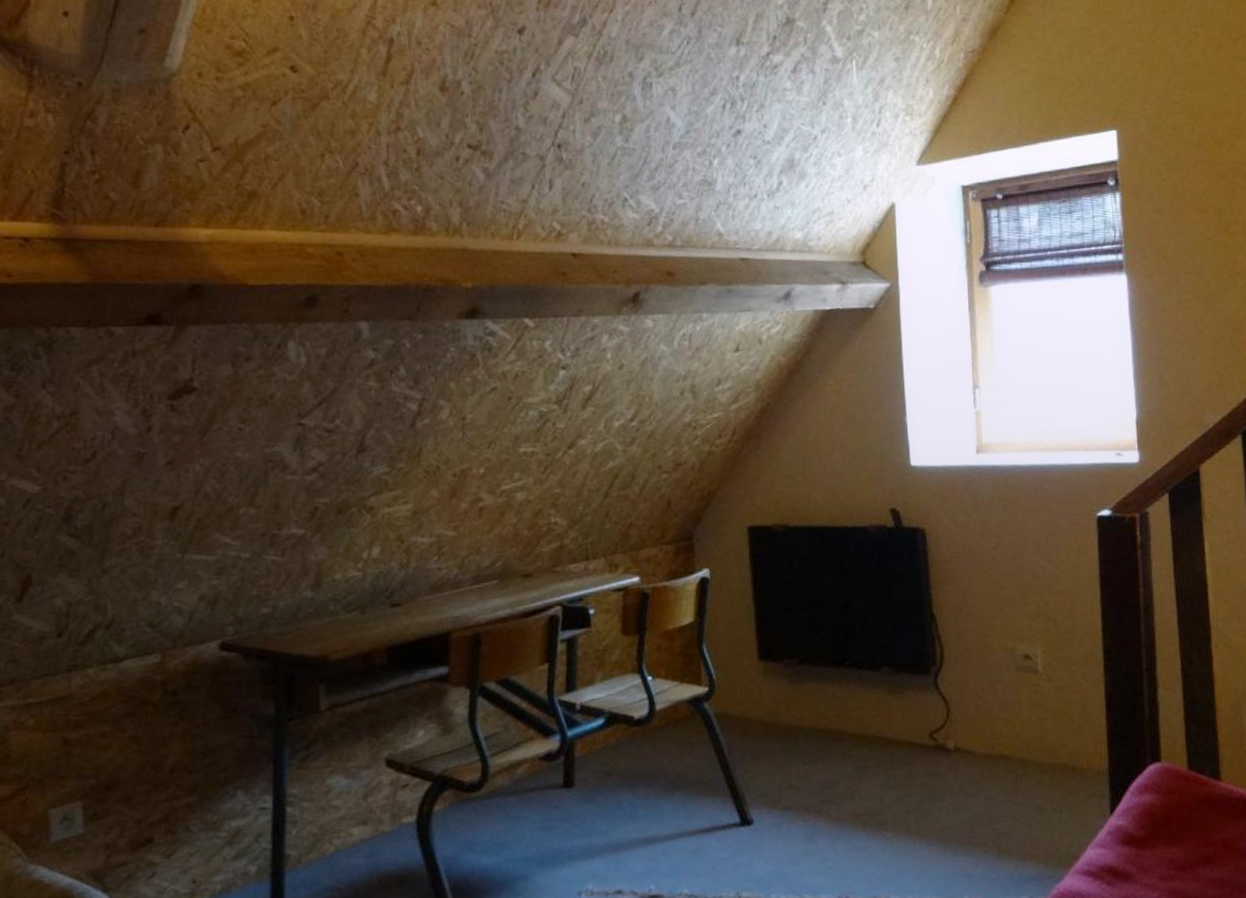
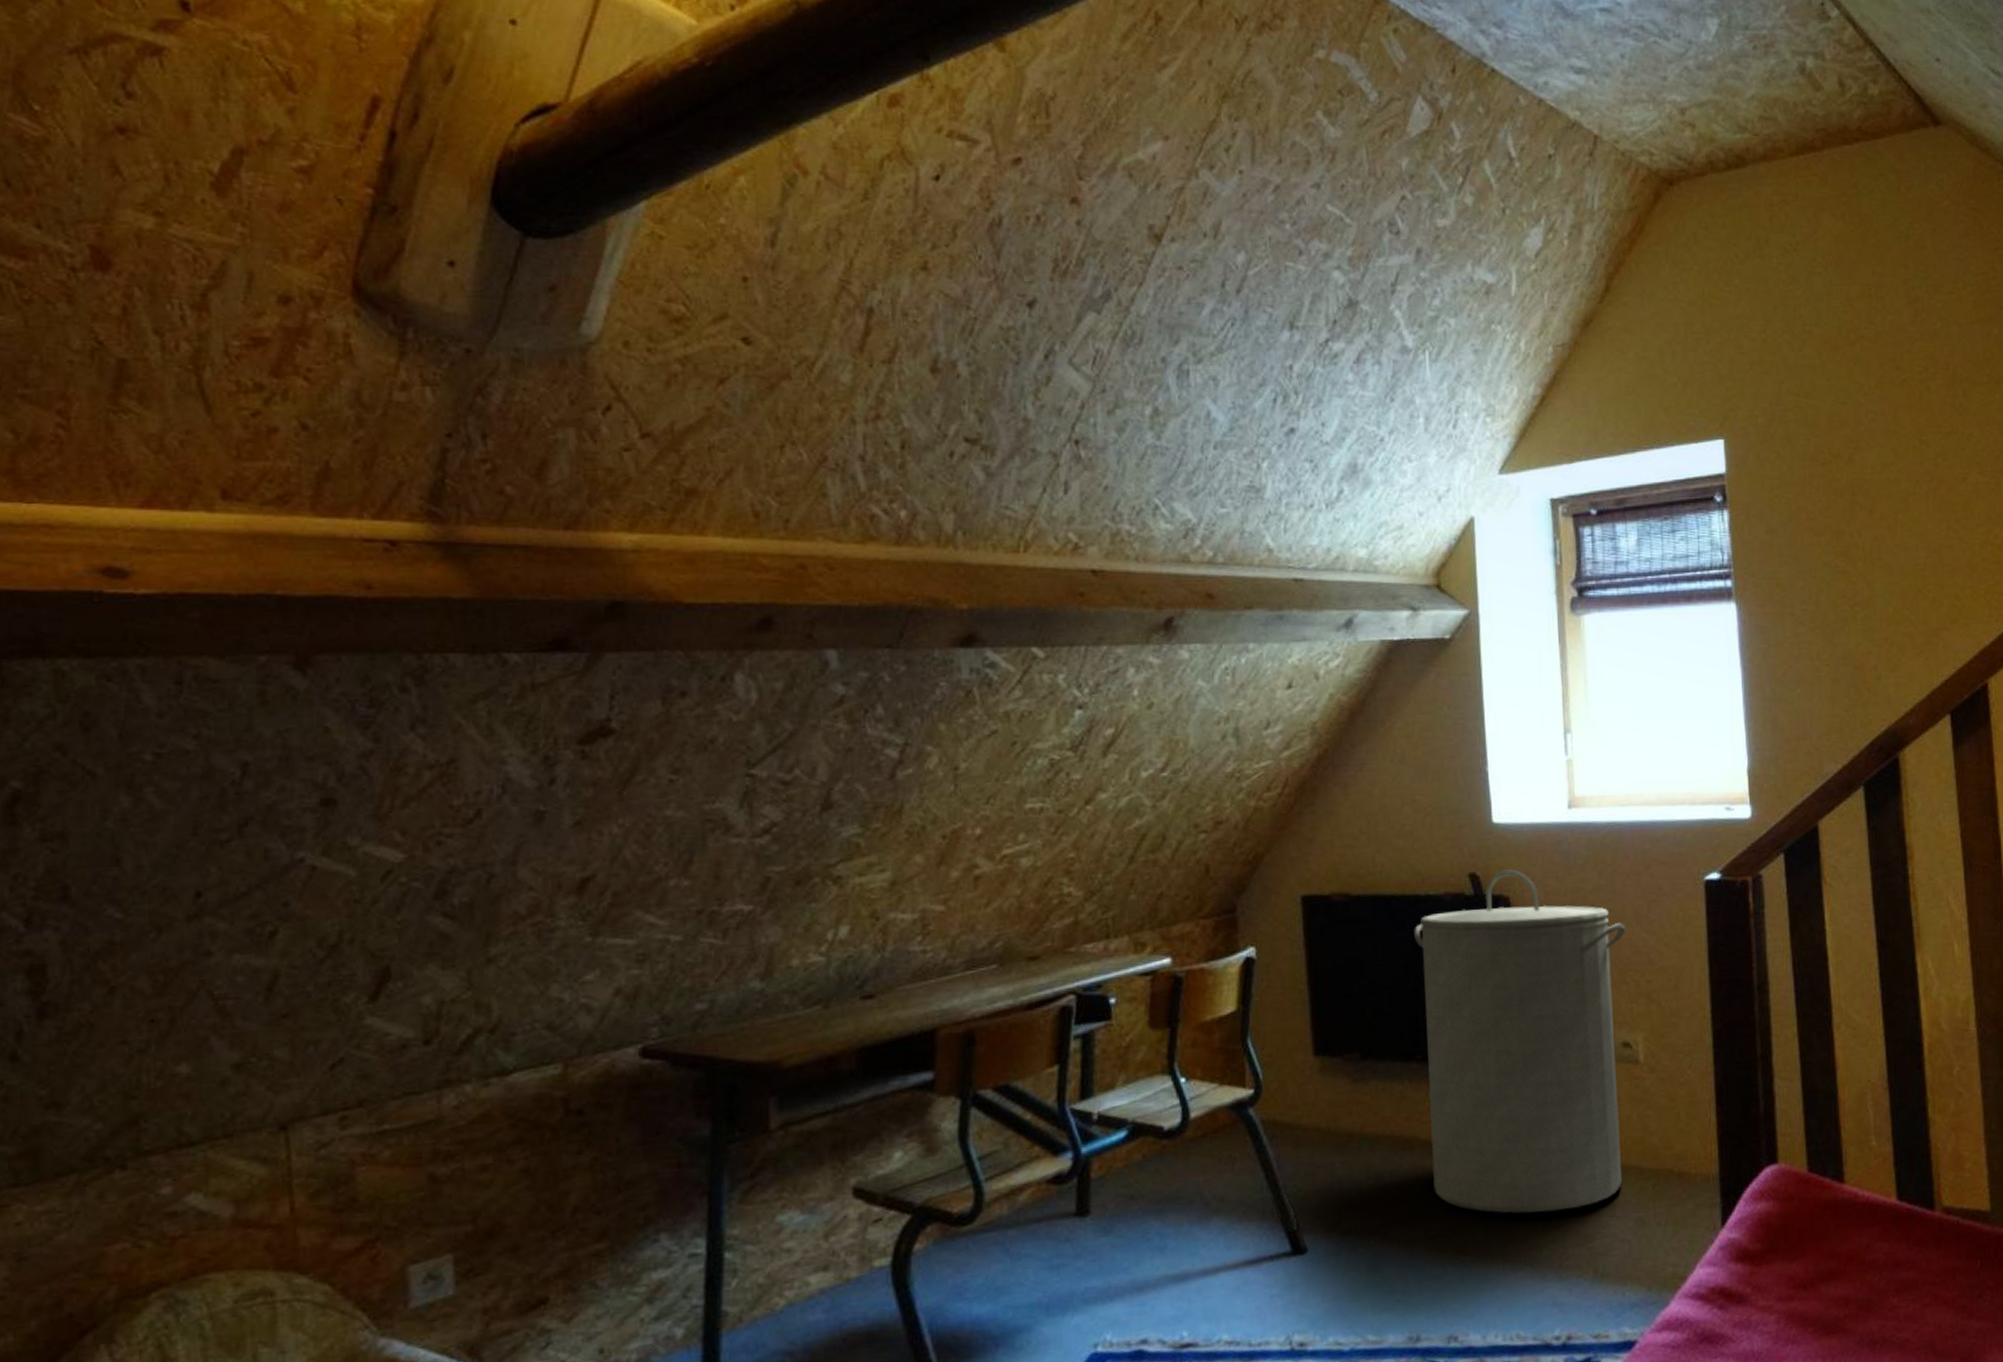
laundry hamper: none [843,505,1026,798] -> present [1414,869,1625,1214]

